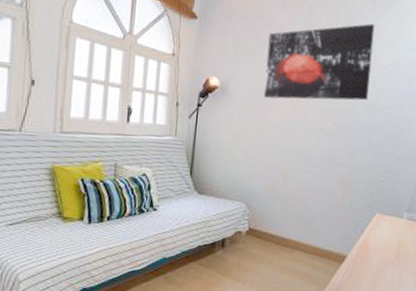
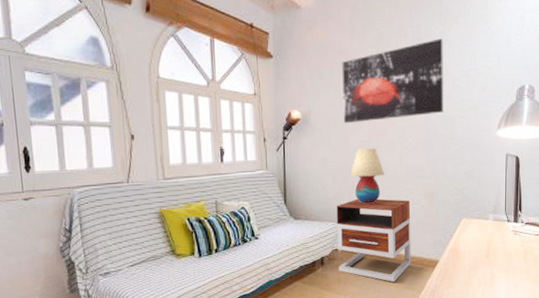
nightstand: none [239,179,323,275] -> present [336,198,411,283]
table lamp: none [264,126,301,188] -> present [350,148,385,205]

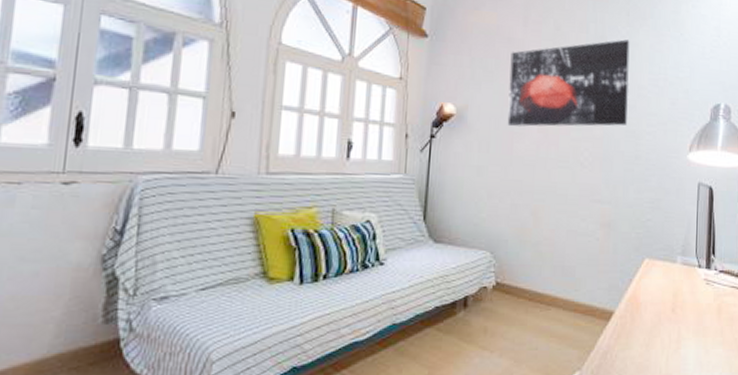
nightstand: present [336,198,411,283] -> none [485,222,582,338]
table lamp: present [350,148,385,205] -> none [511,159,554,231]

